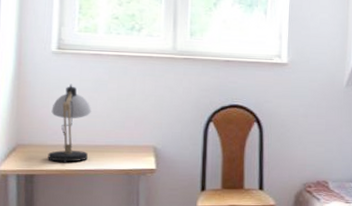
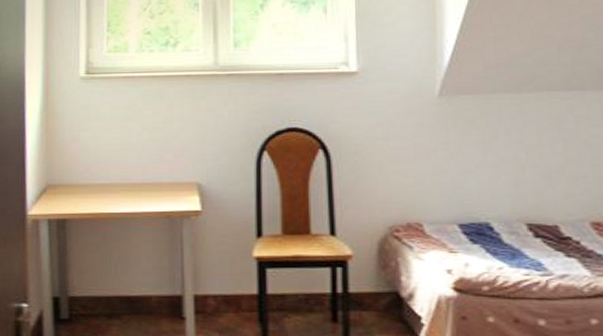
desk lamp: present [48,83,91,163] -> none [80,112,125,206]

